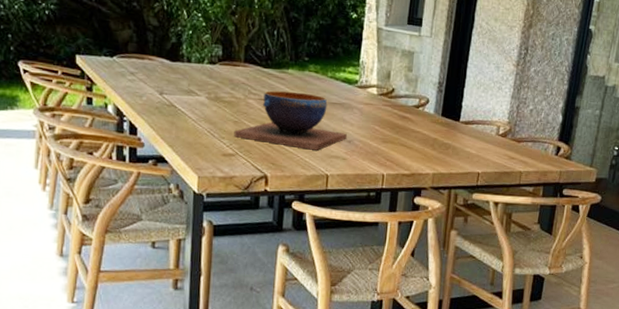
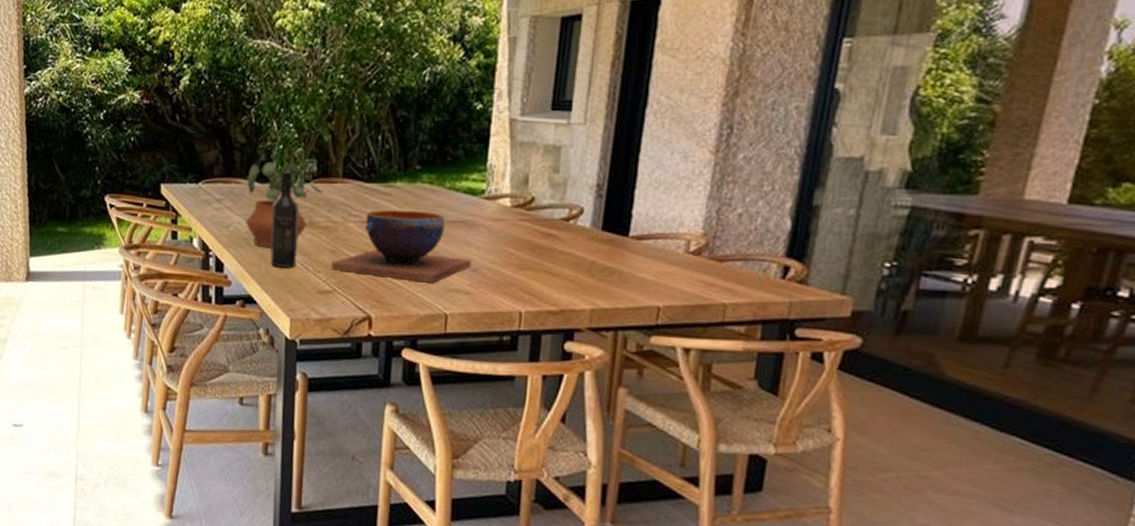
potted plant: none [158,43,228,117] -> present [246,161,324,248]
wine bottle: none [180,52,206,134] -> present [270,170,299,268]

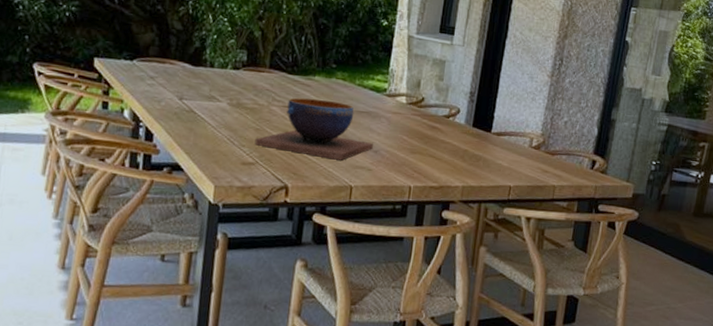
potted plant: present [246,161,324,248] -> none [177,48,252,123]
wine bottle: present [270,170,299,268] -> none [198,57,228,141]

